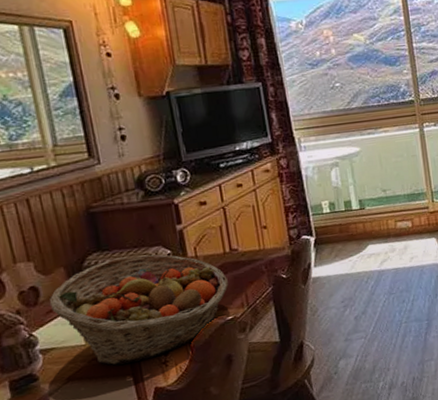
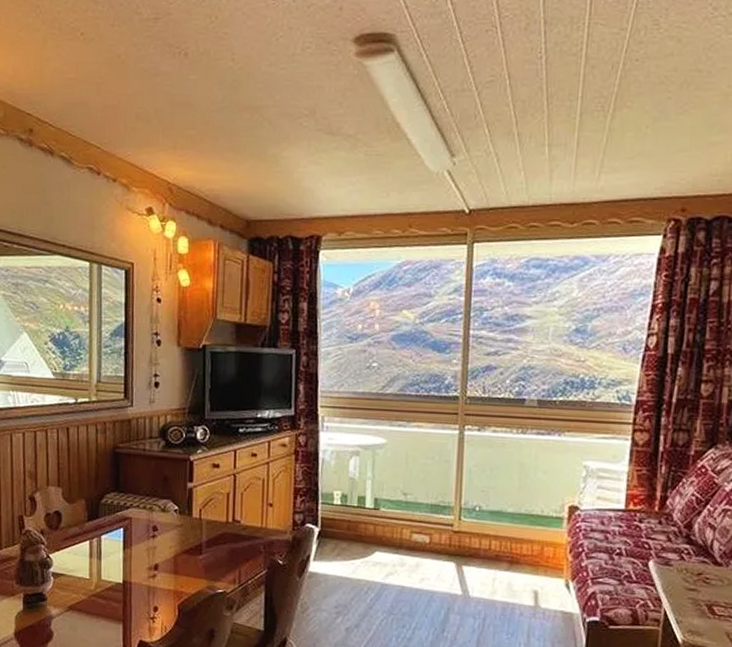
fruit basket: present [49,254,228,365] -> none [67,502,225,610]

